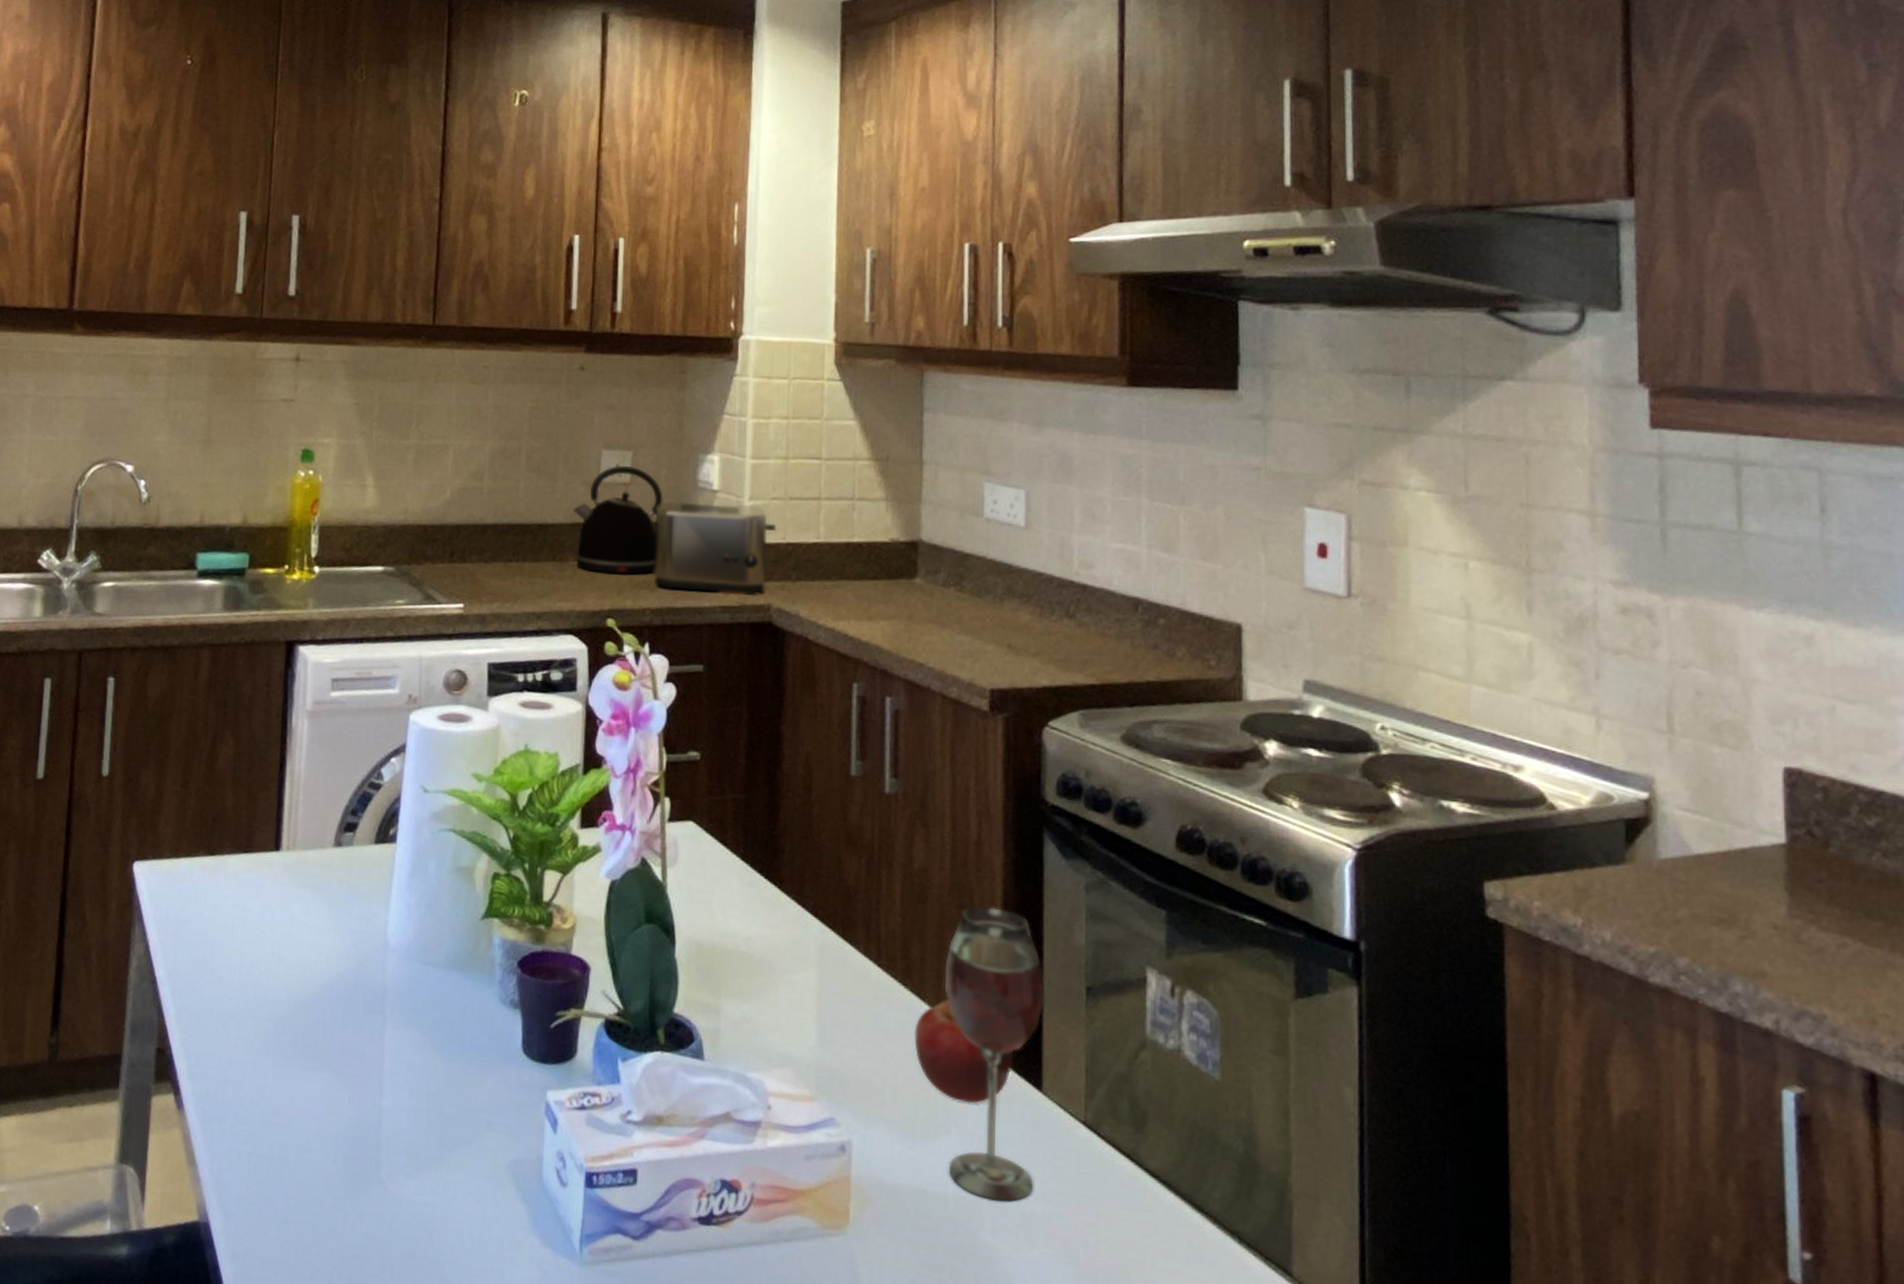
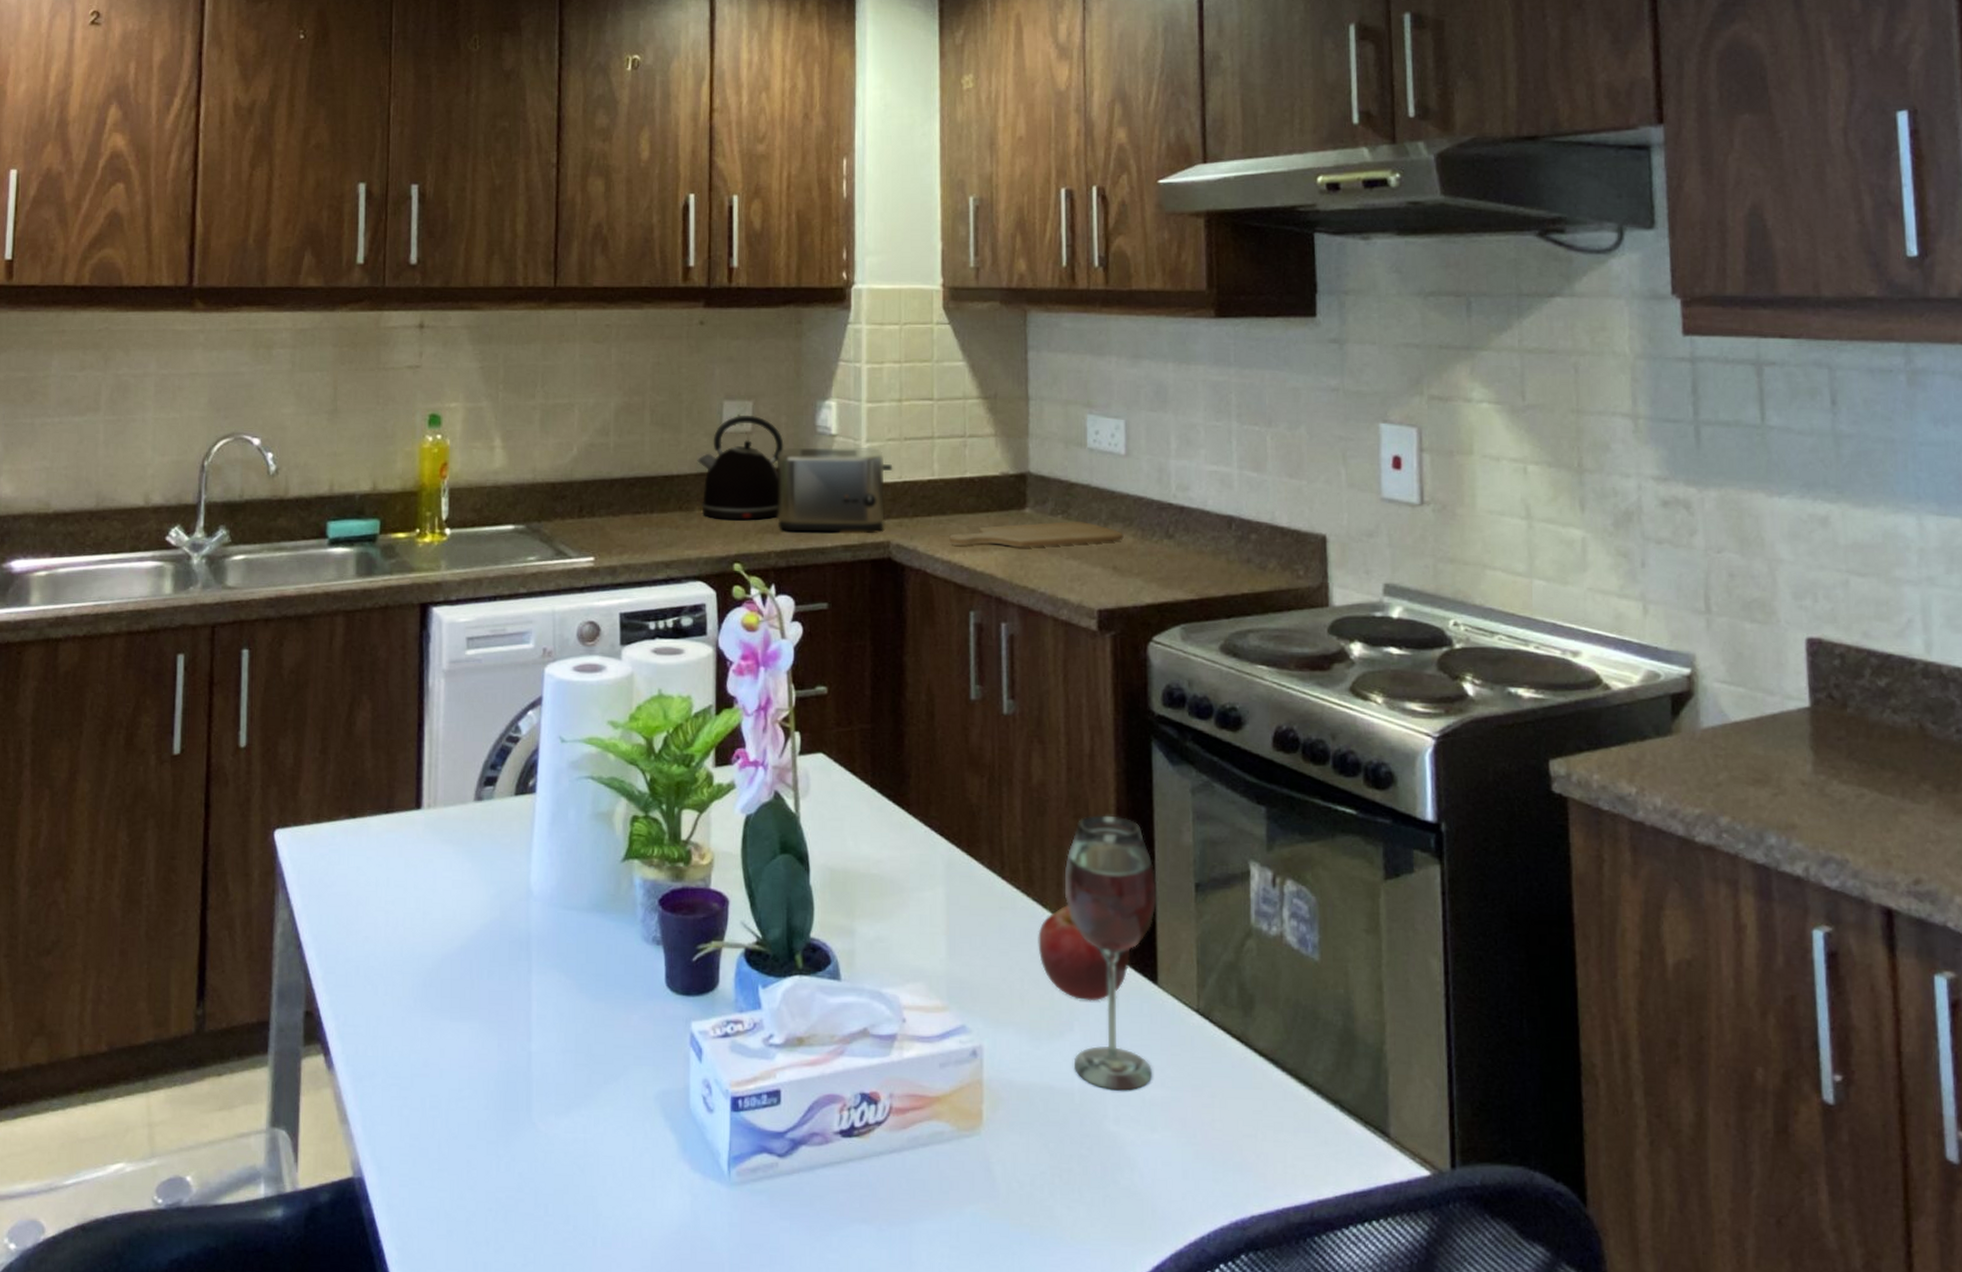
chopping board: none [834,594,1020,620] -> present [949,521,1124,548]

